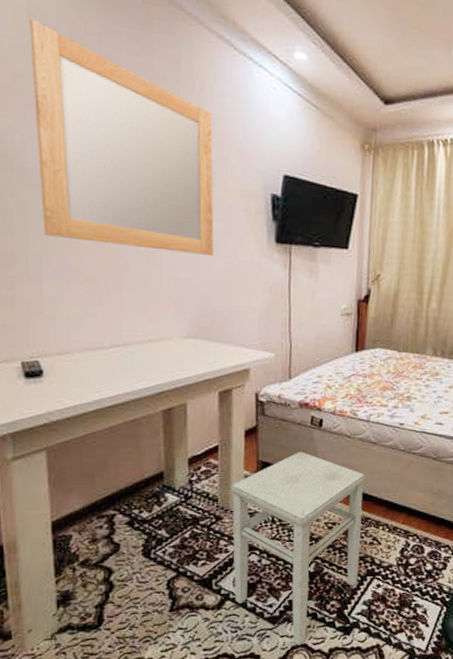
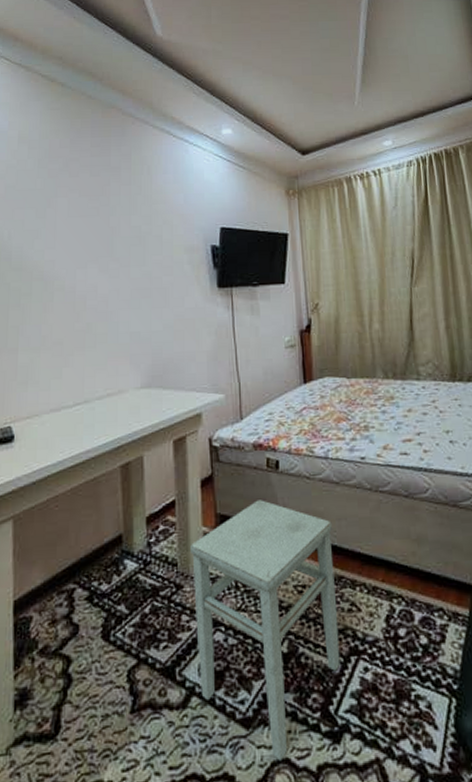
home mirror: present [30,18,214,256] -> none [19,145,163,310]

